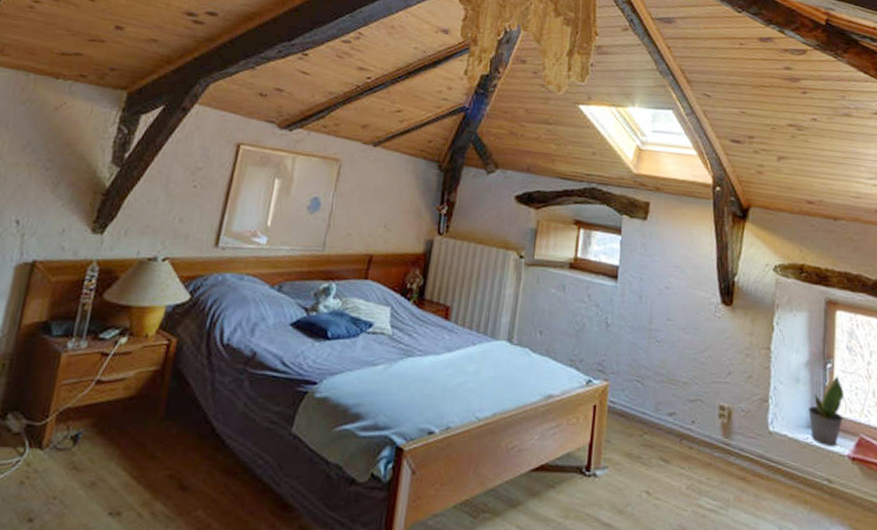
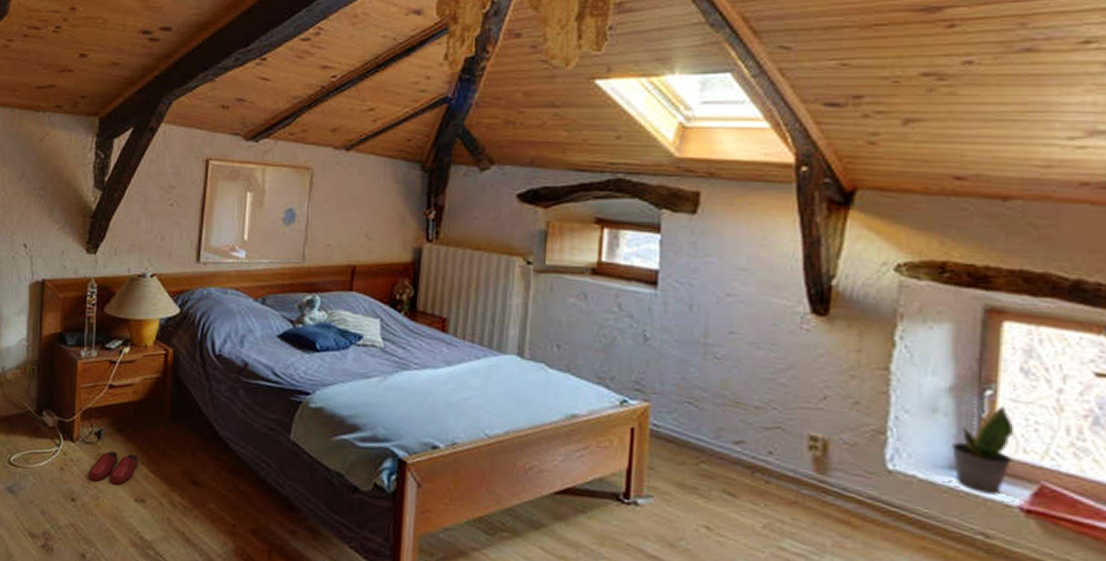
slippers: none [54,457,120,498] -> present [88,451,138,486]

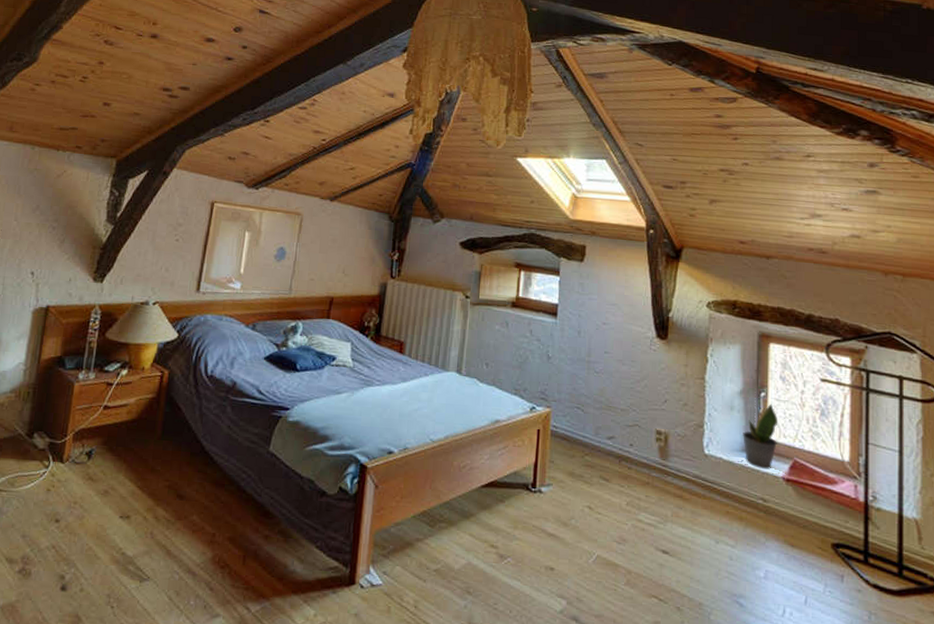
slippers: present [88,451,138,486] -> none [74,470,127,504]

